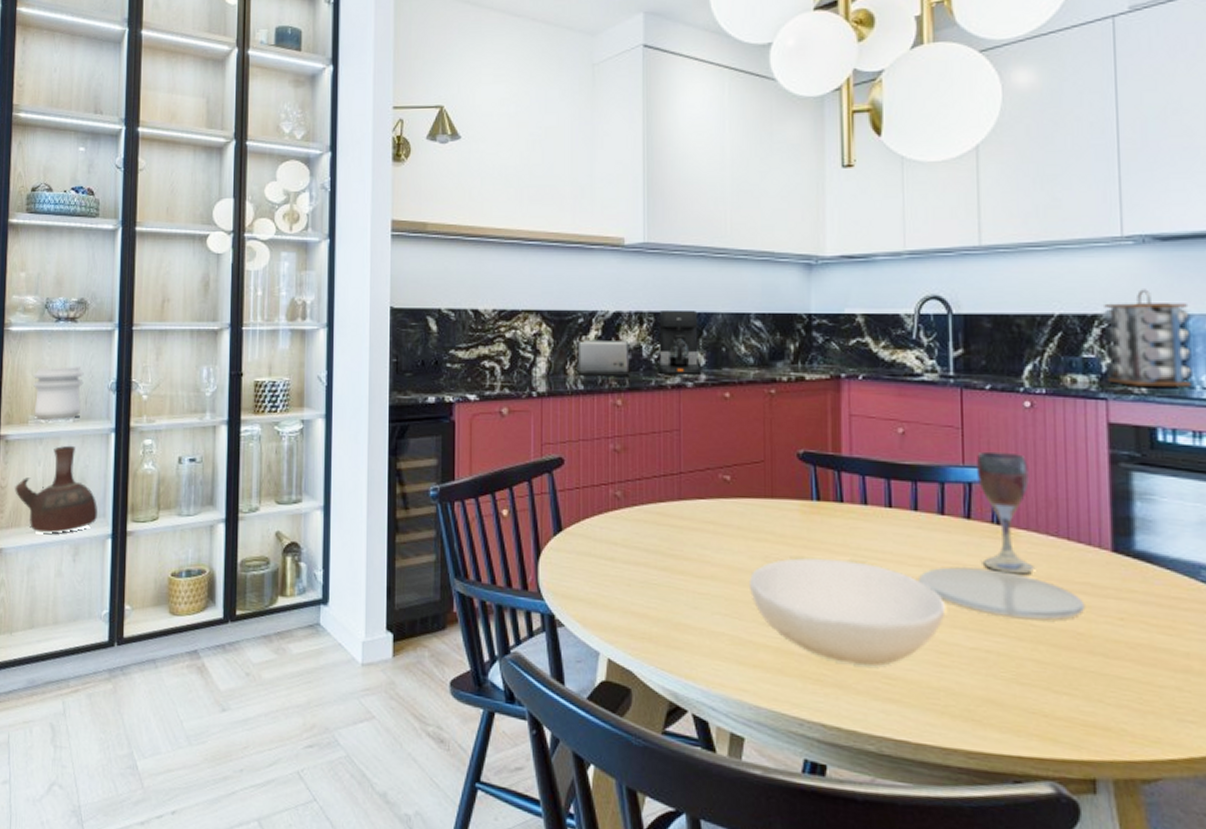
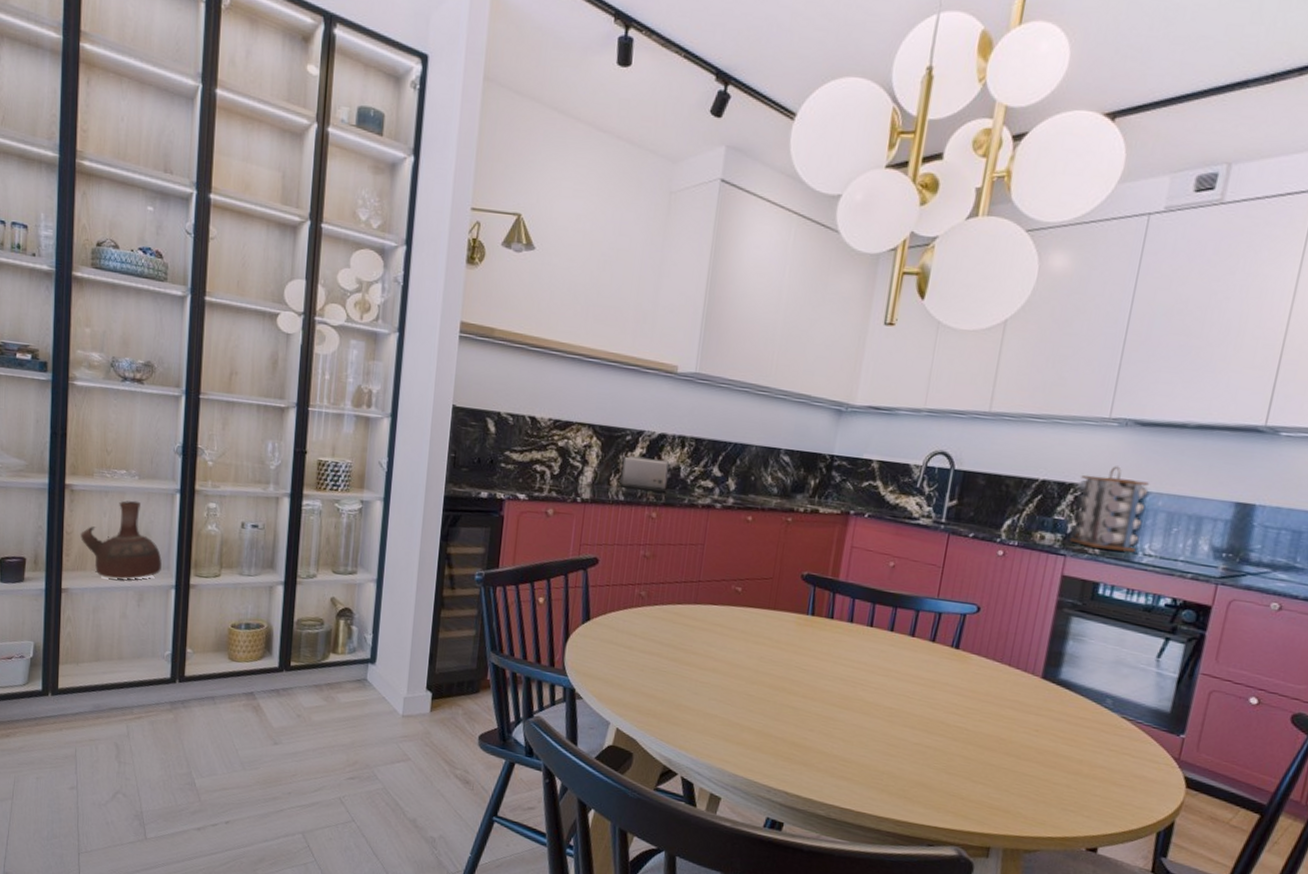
jar: present [32,365,84,420] -> none [98,424,150,477]
coffee maker: present [657,311,700,376] -> none [692,437,735,499]
bowl: present [748,558,946,666] -> none [743,661,901,751]
plate: present [919,567,1086,622] -> none [884,678,1012,729]
cup: present [975,451,1034,574] -> none [938,588,991,690]

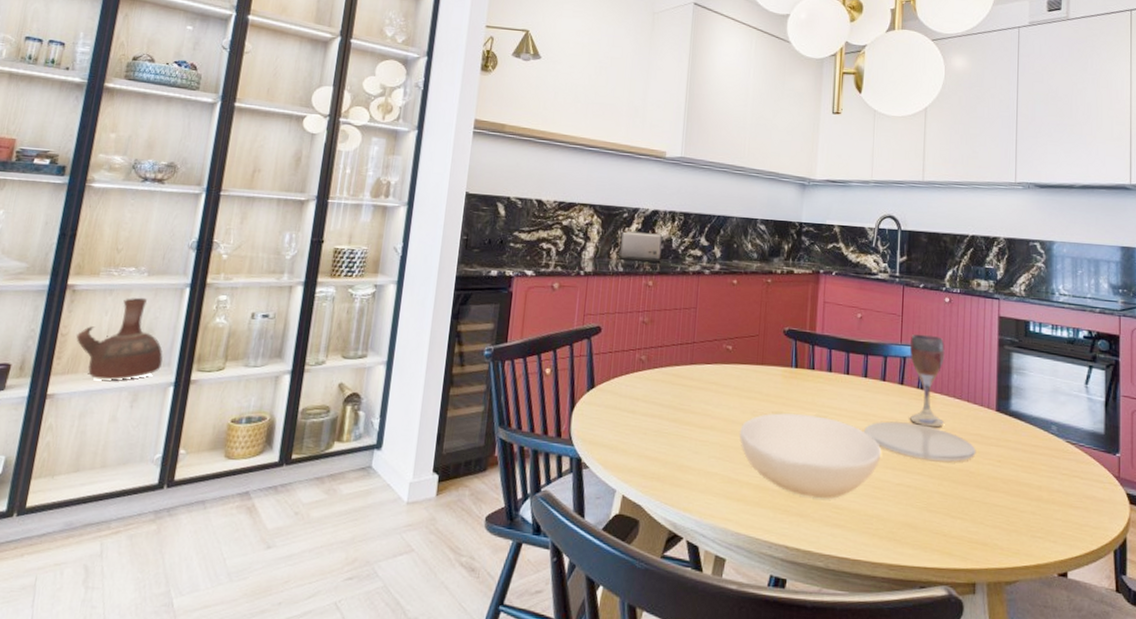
bowl: none [743,661,901,751] -> present [739,413,882,499]
plate: none [884,678,1012,729] -> present [864,421,976,464]
cup: none [938,588,991,690] -> present [909,334,945,427]
spice rack: present [1070,466,1149,553] -> none [1000,221,1054,294]

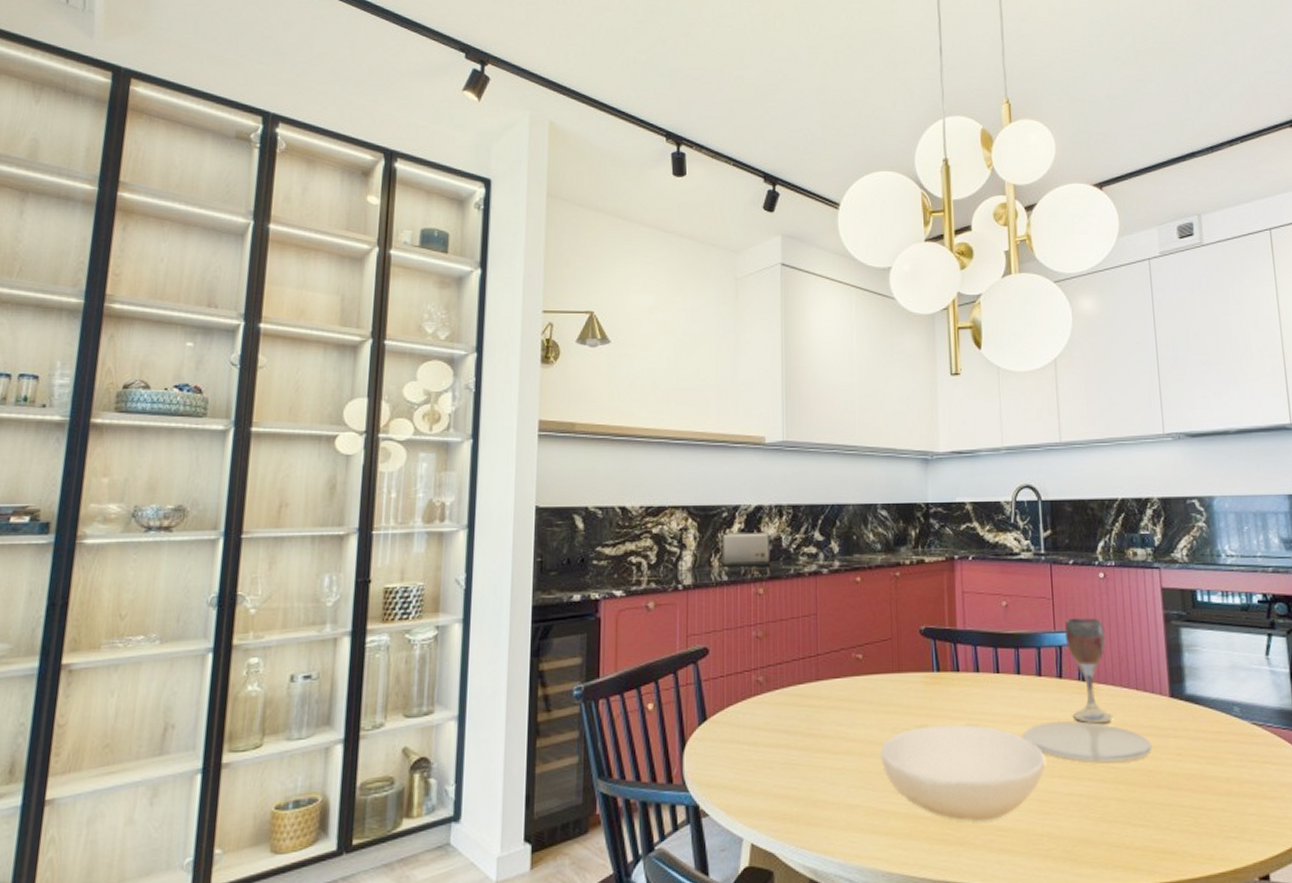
ceramic vessel: present [76,297,163,380] -> none [77,670,186,775]

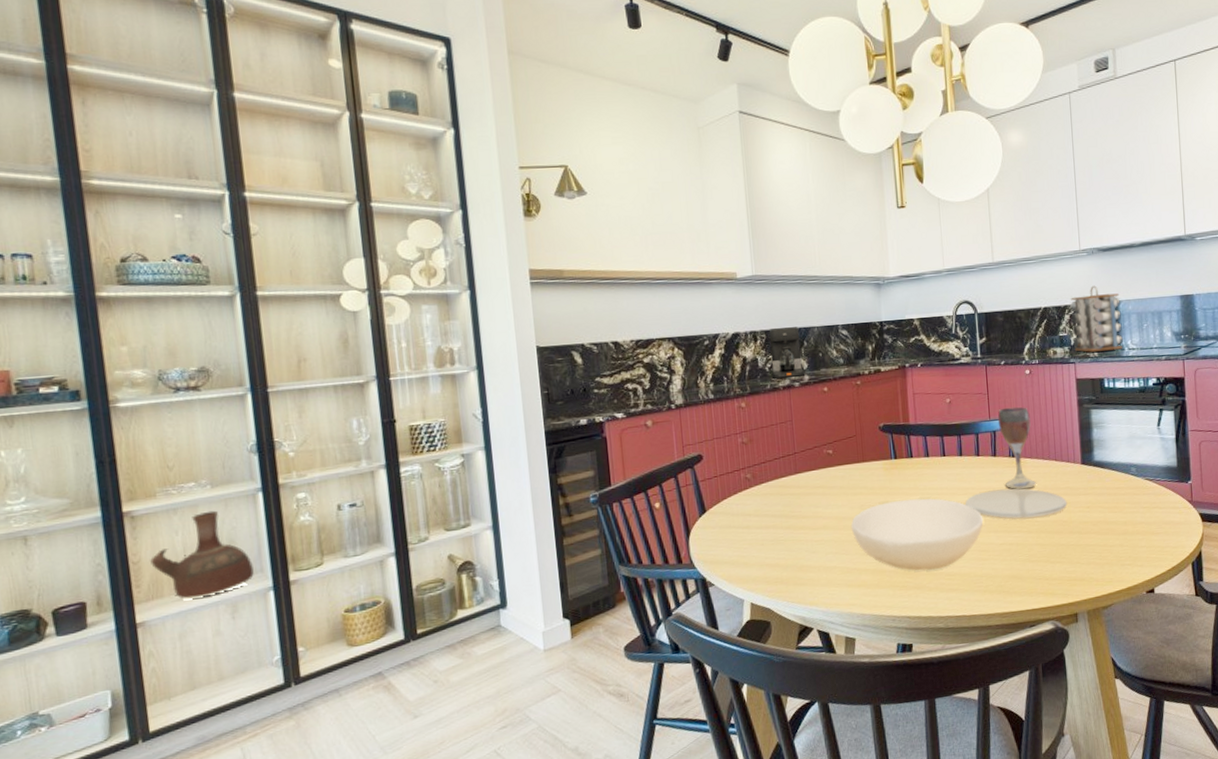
ceramic vessel: none [77,670,186,775] -> present [150,510,254,599]
toaster: present [721,531,773,568] -> none [705,354,751,388]
coffee maker: none [796,503,834,564] -> present [769,327,804,380]
spice rack: none [1154,476,1219,558] -> present [1071,285,1123,353]

